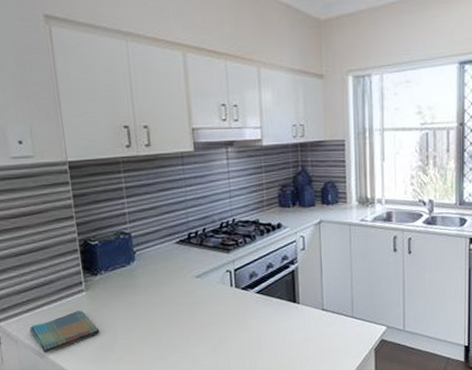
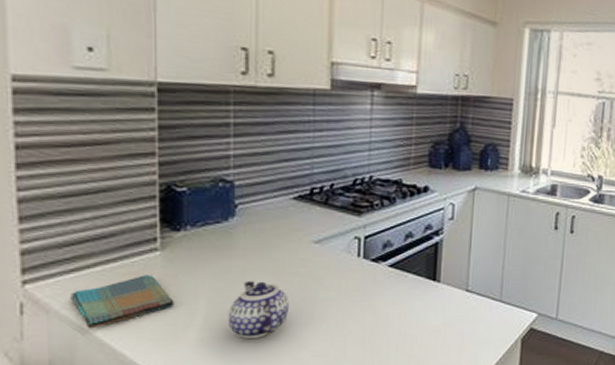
teapot: none [138,310,184,357] -> present [227,280,290,340]

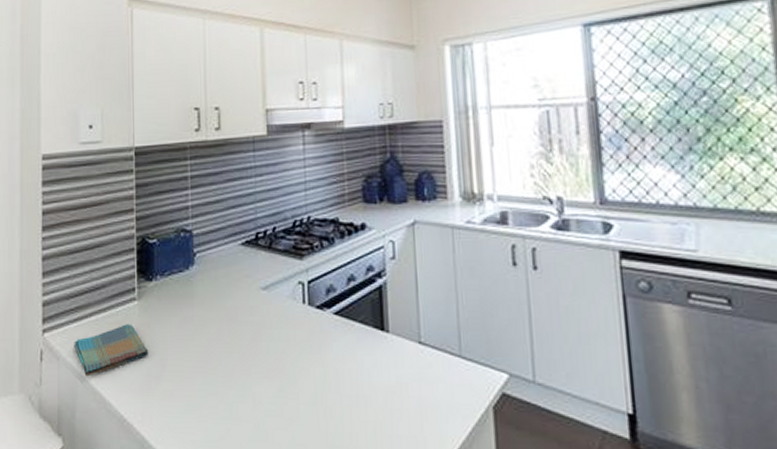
teapot: present [227,280,290,340] -> none [191,329,244,394]

